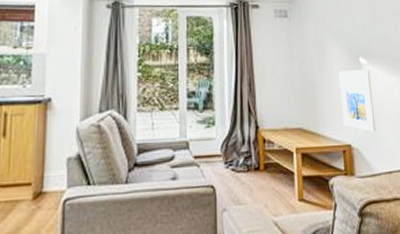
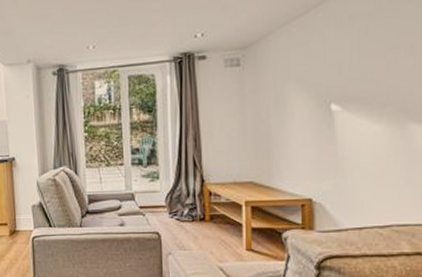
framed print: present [339,70,376,132] -> none [302,117,346,186]

